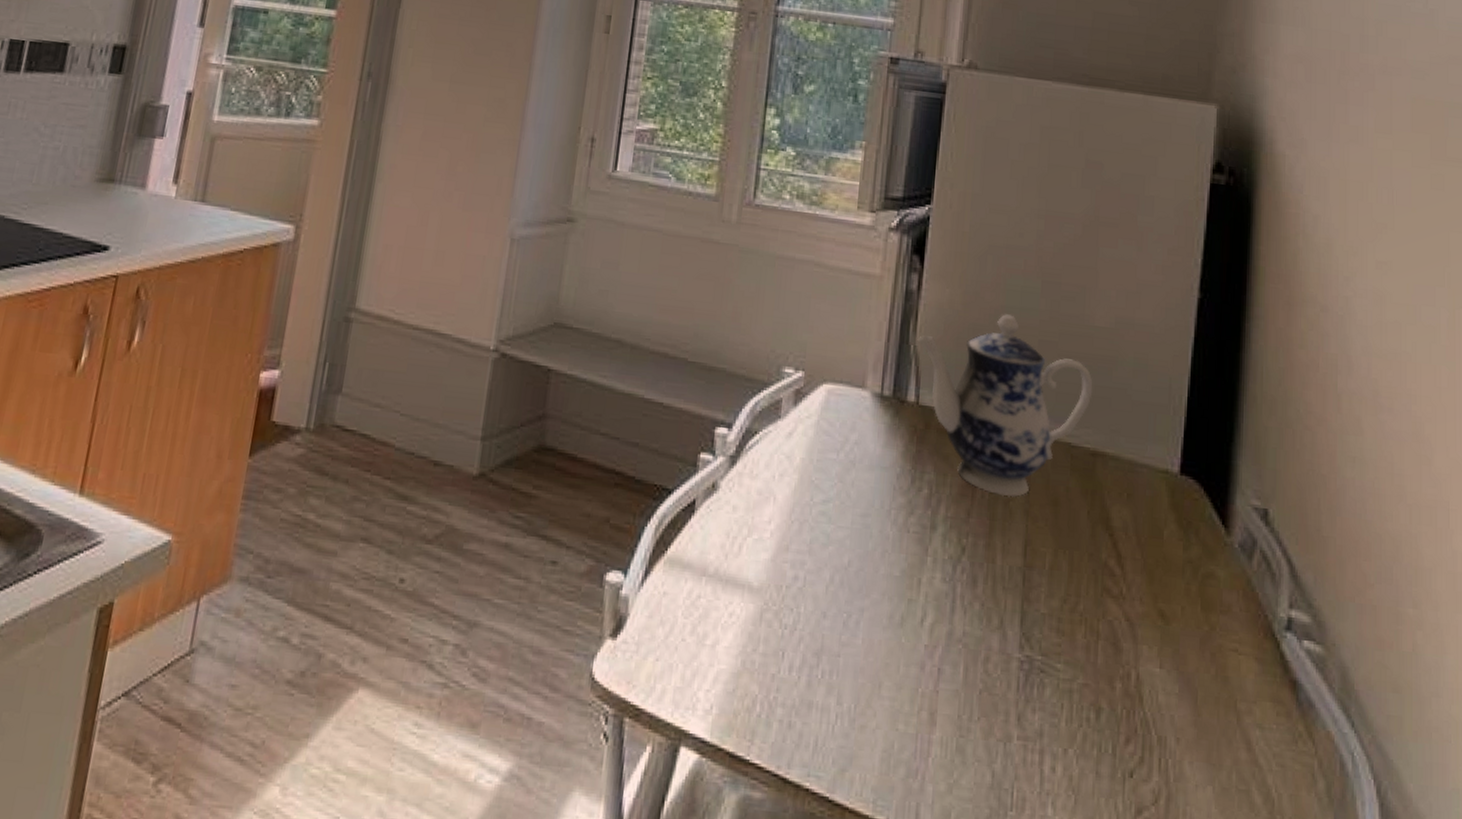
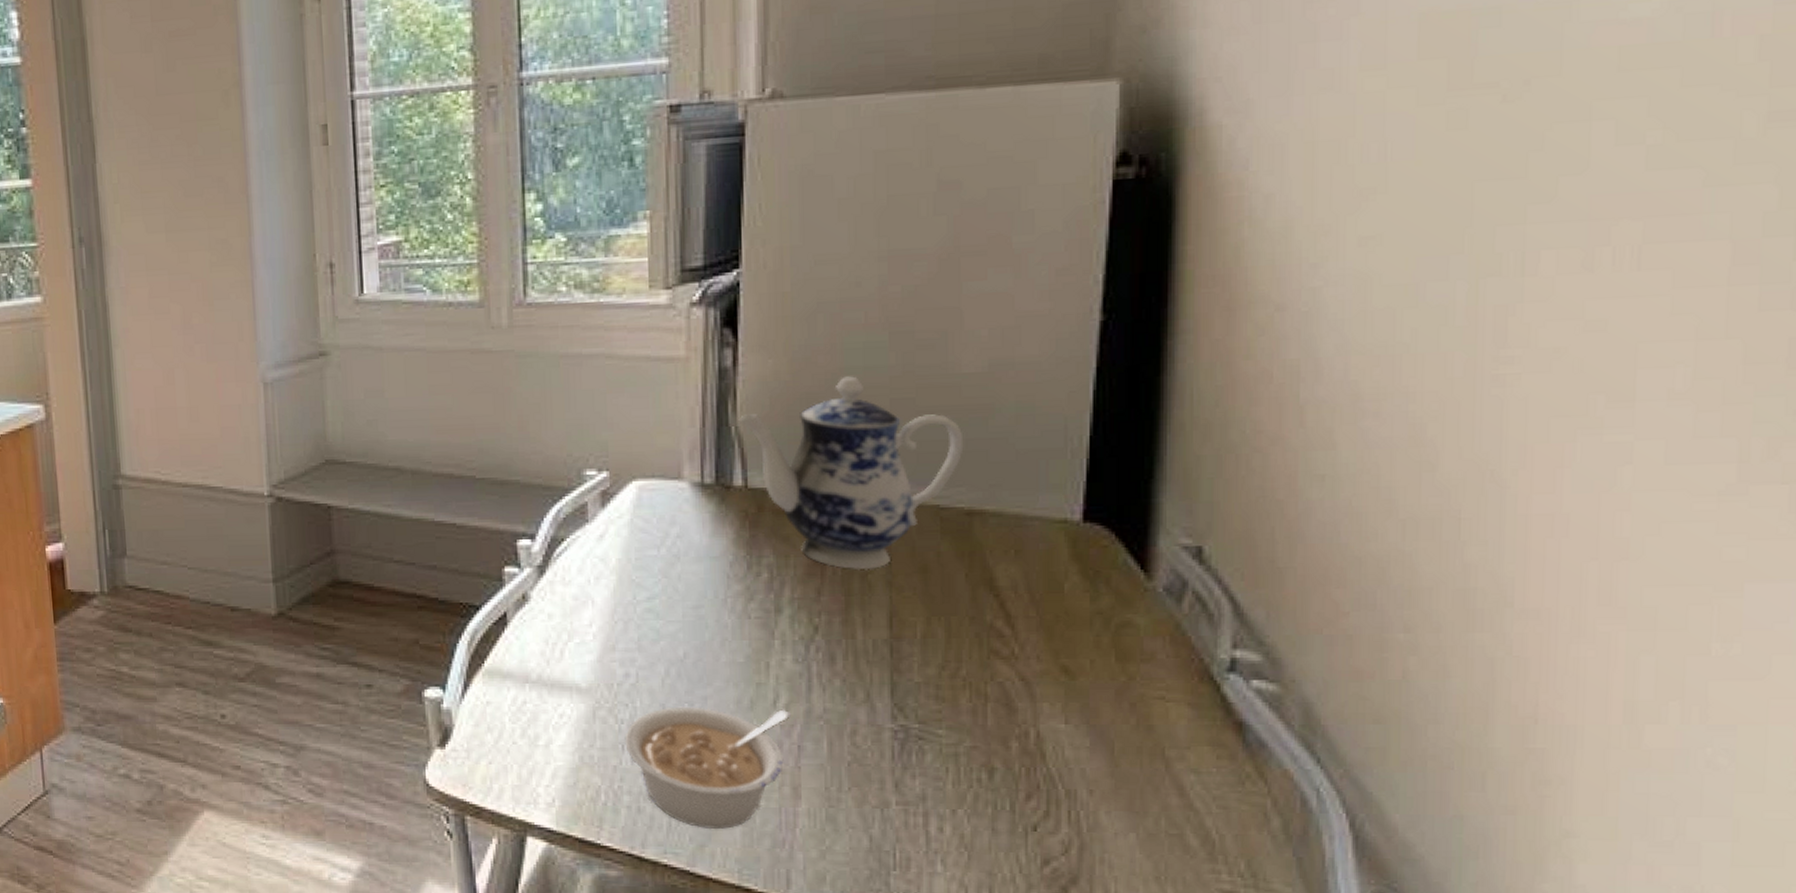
legume: none [785,616,936,753] -> present [624,706,792,830]

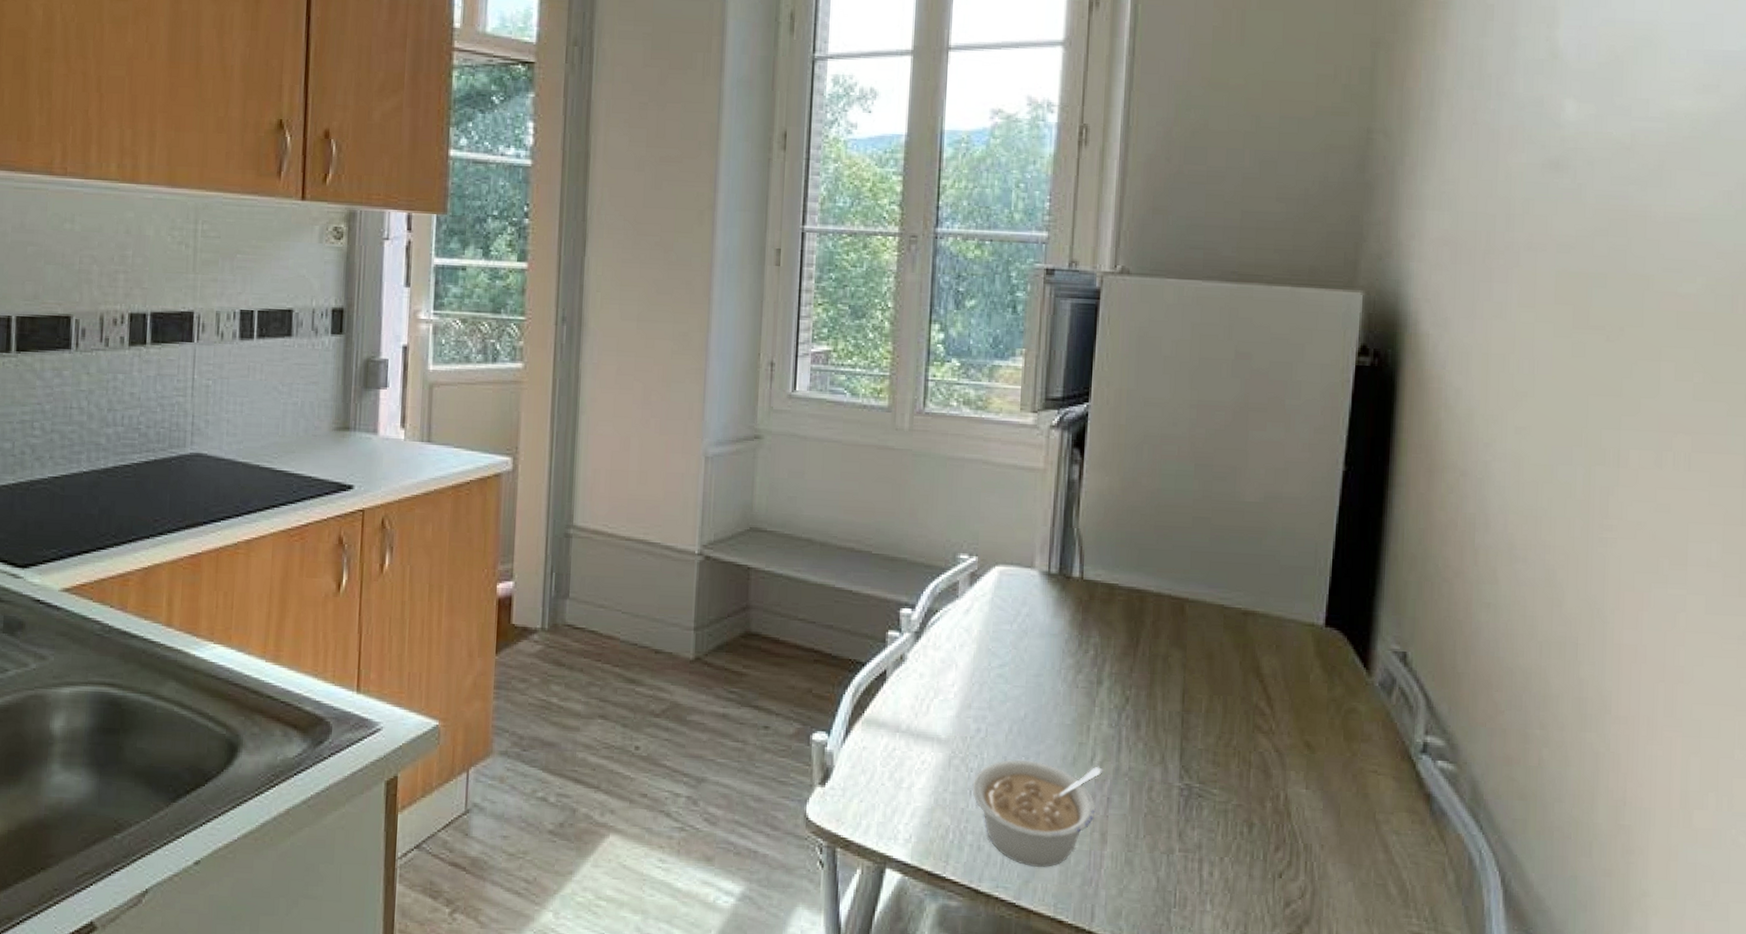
teapot: present [738,376,964,570] -> none [1080,496,1244,654]

